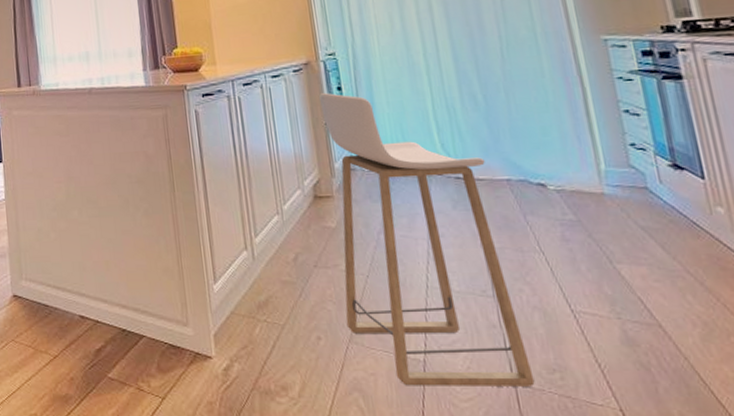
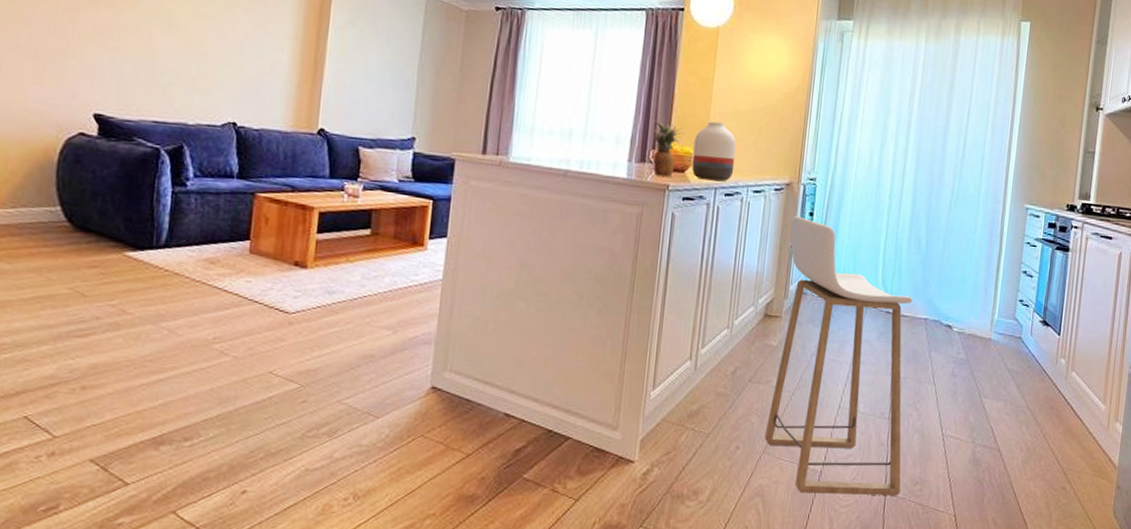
fruit: none [159,29,190,80] -> present [653,119,684,178]
vase: none [201,18,247,75] -> present [691,121,736,182]

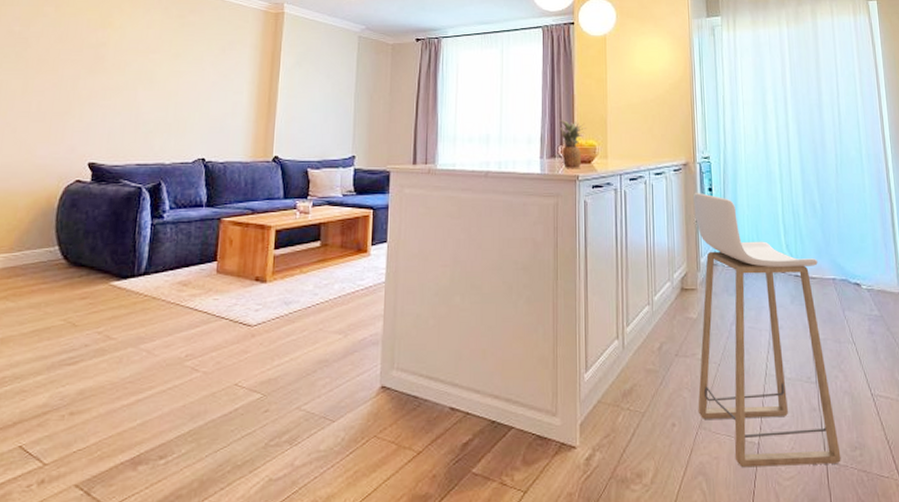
vase: present [691,121,736,182] -> none [596,115,635,168]

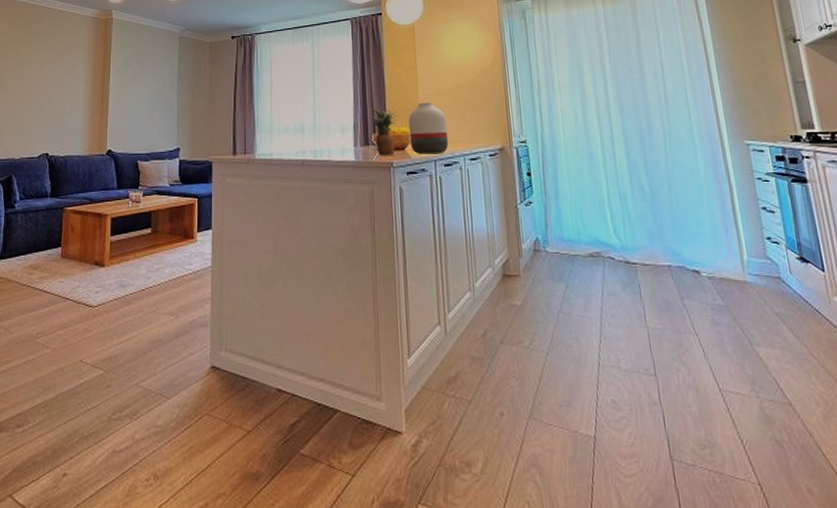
vase: none [596,115,635,168] -> present [408,102,449,155]
bar stool: present [693,192,841,468] -> none [511,177,689,462]

